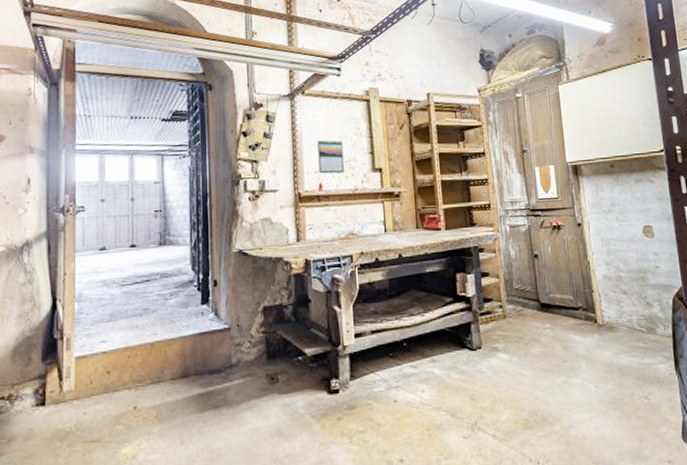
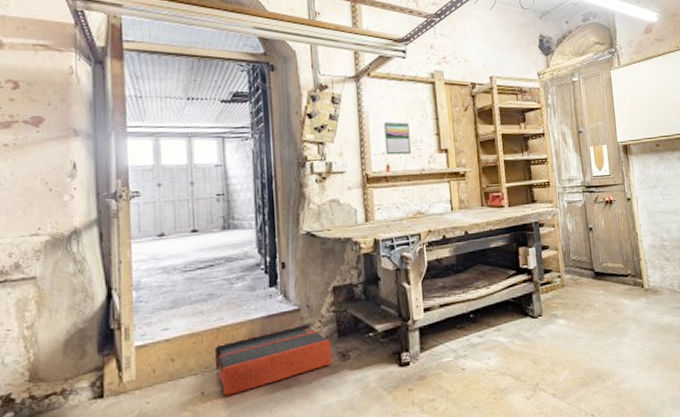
toolbox: none [147,344,260,412] -> present [214,324,332,396]

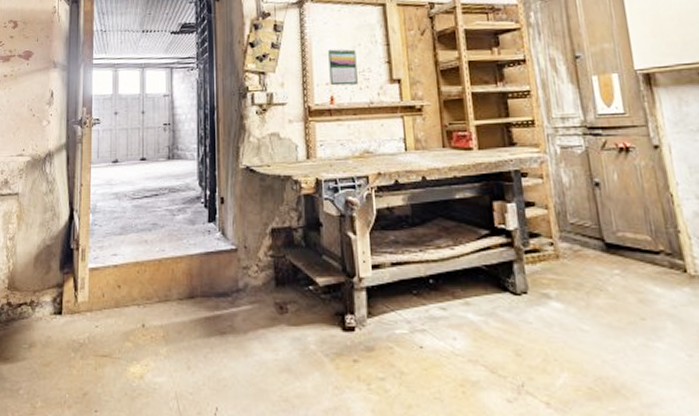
toolbox: present [214,324,332,396] -> none [155,267,268,333]

